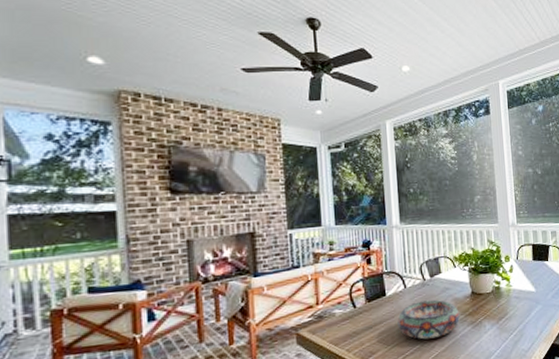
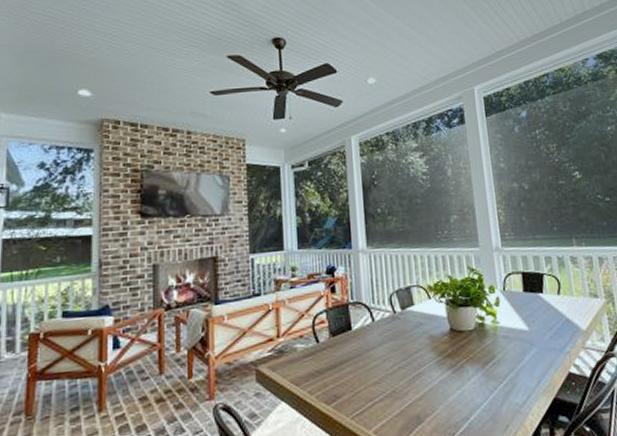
decorative bowl: present [397,299,460,340] -> none [364,336,437,384]

